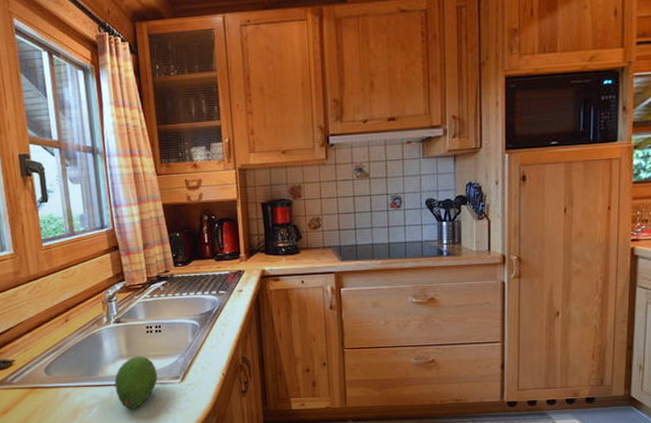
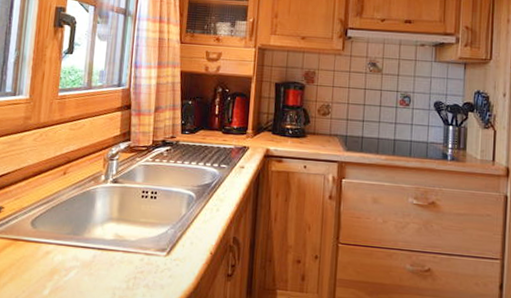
fruit: present [114,355,158,409] -> none [98,220,145,278]

